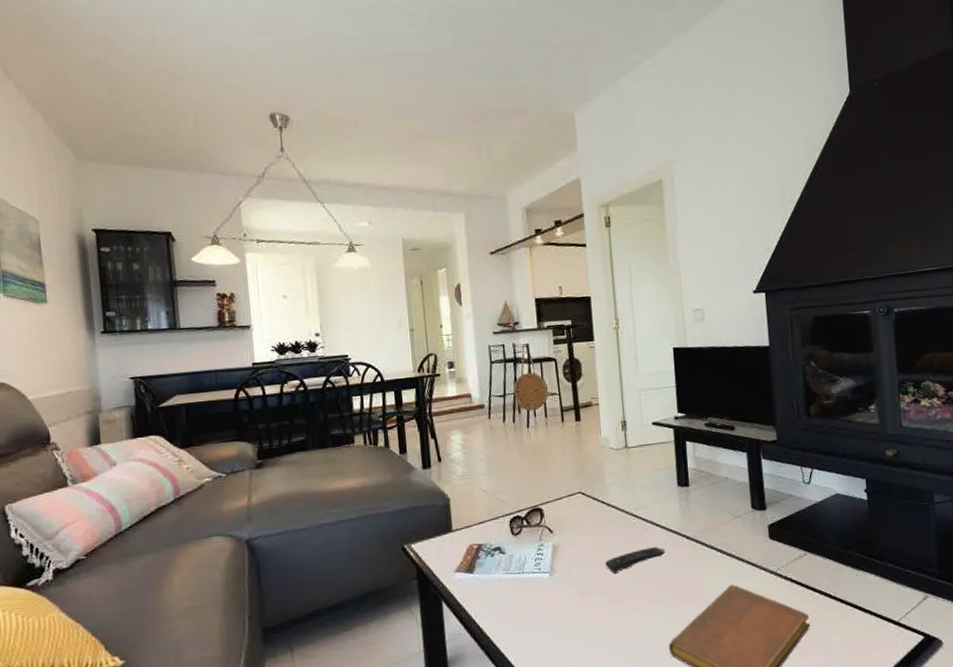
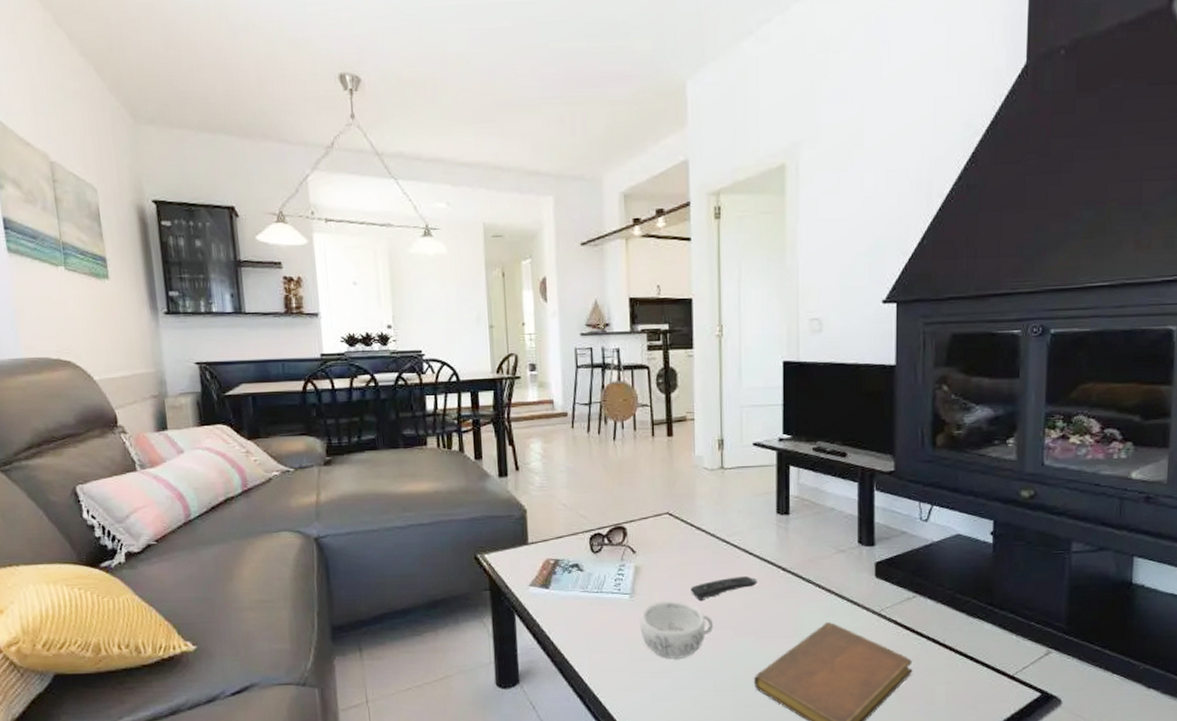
decorative bowl: none [560,575,629,633] -> present [640,600,714,659]

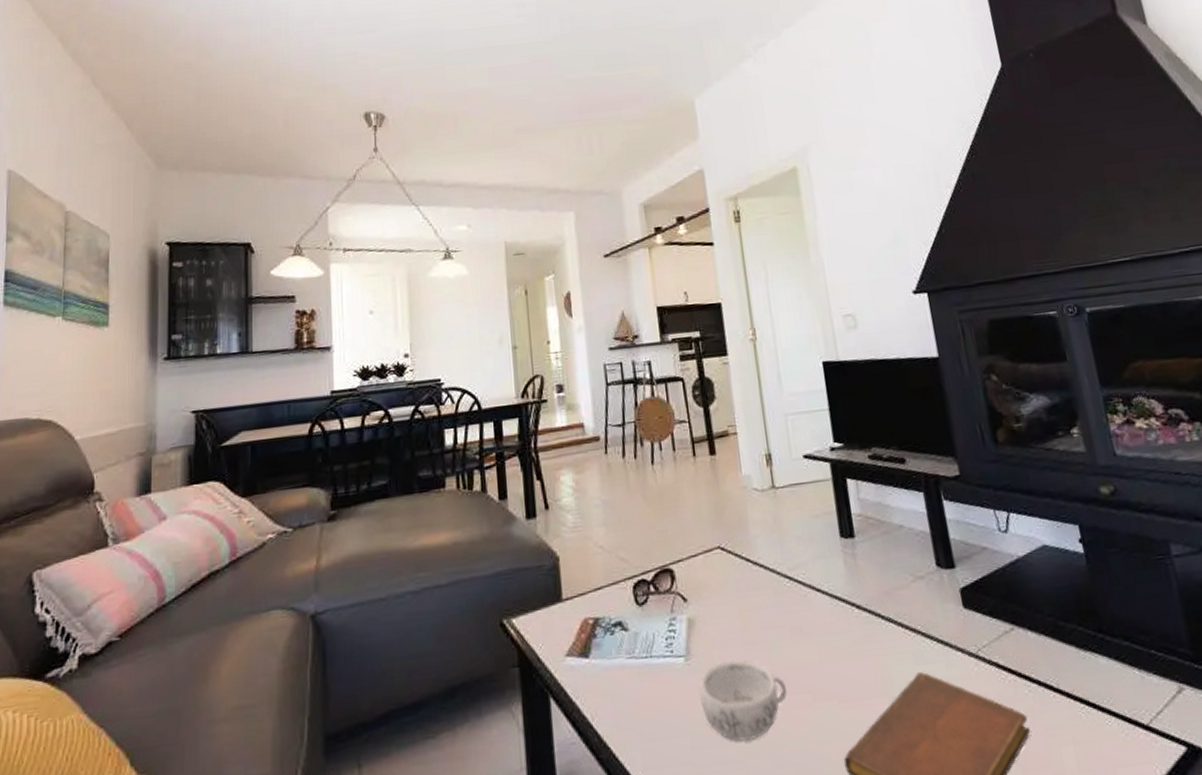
remote control: present [690,576,757,600] -> none [755,620,830,657]

